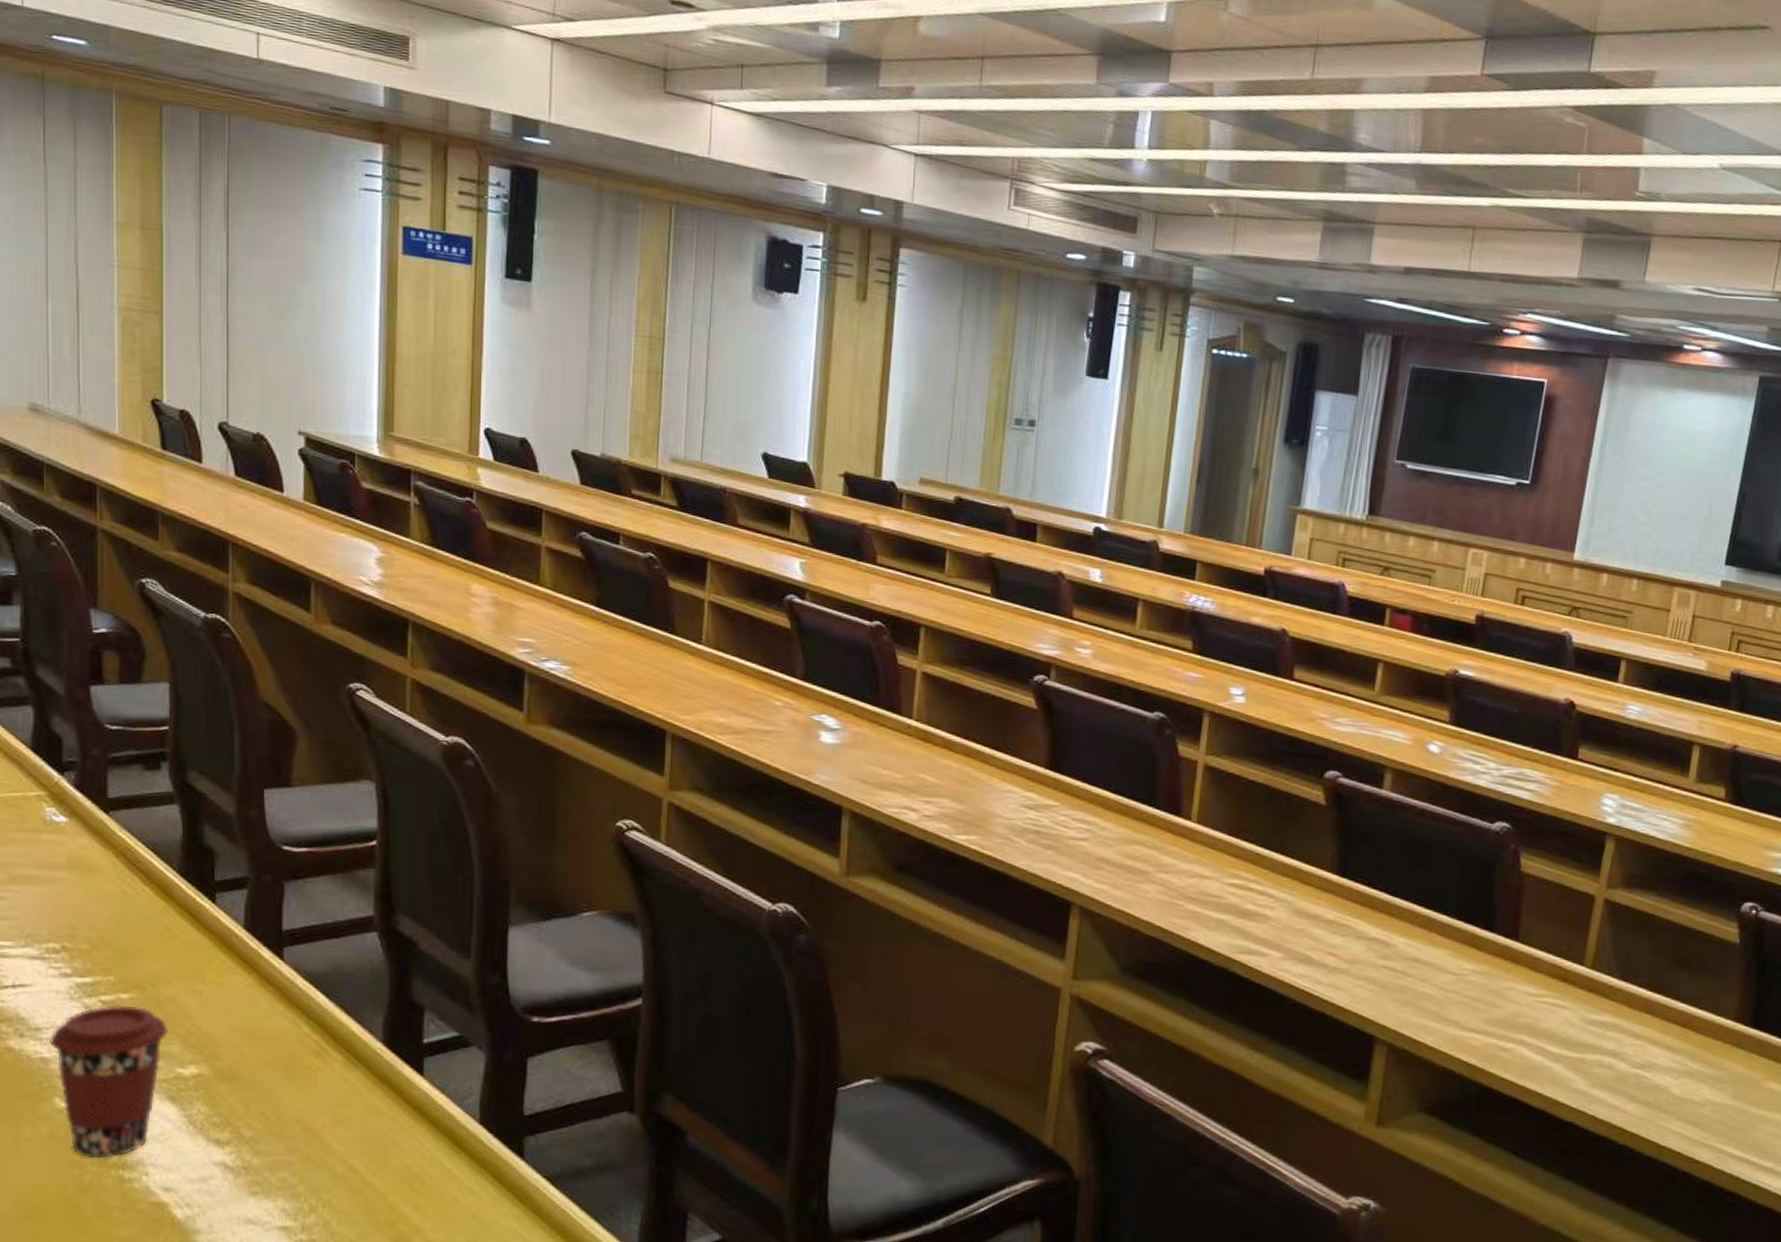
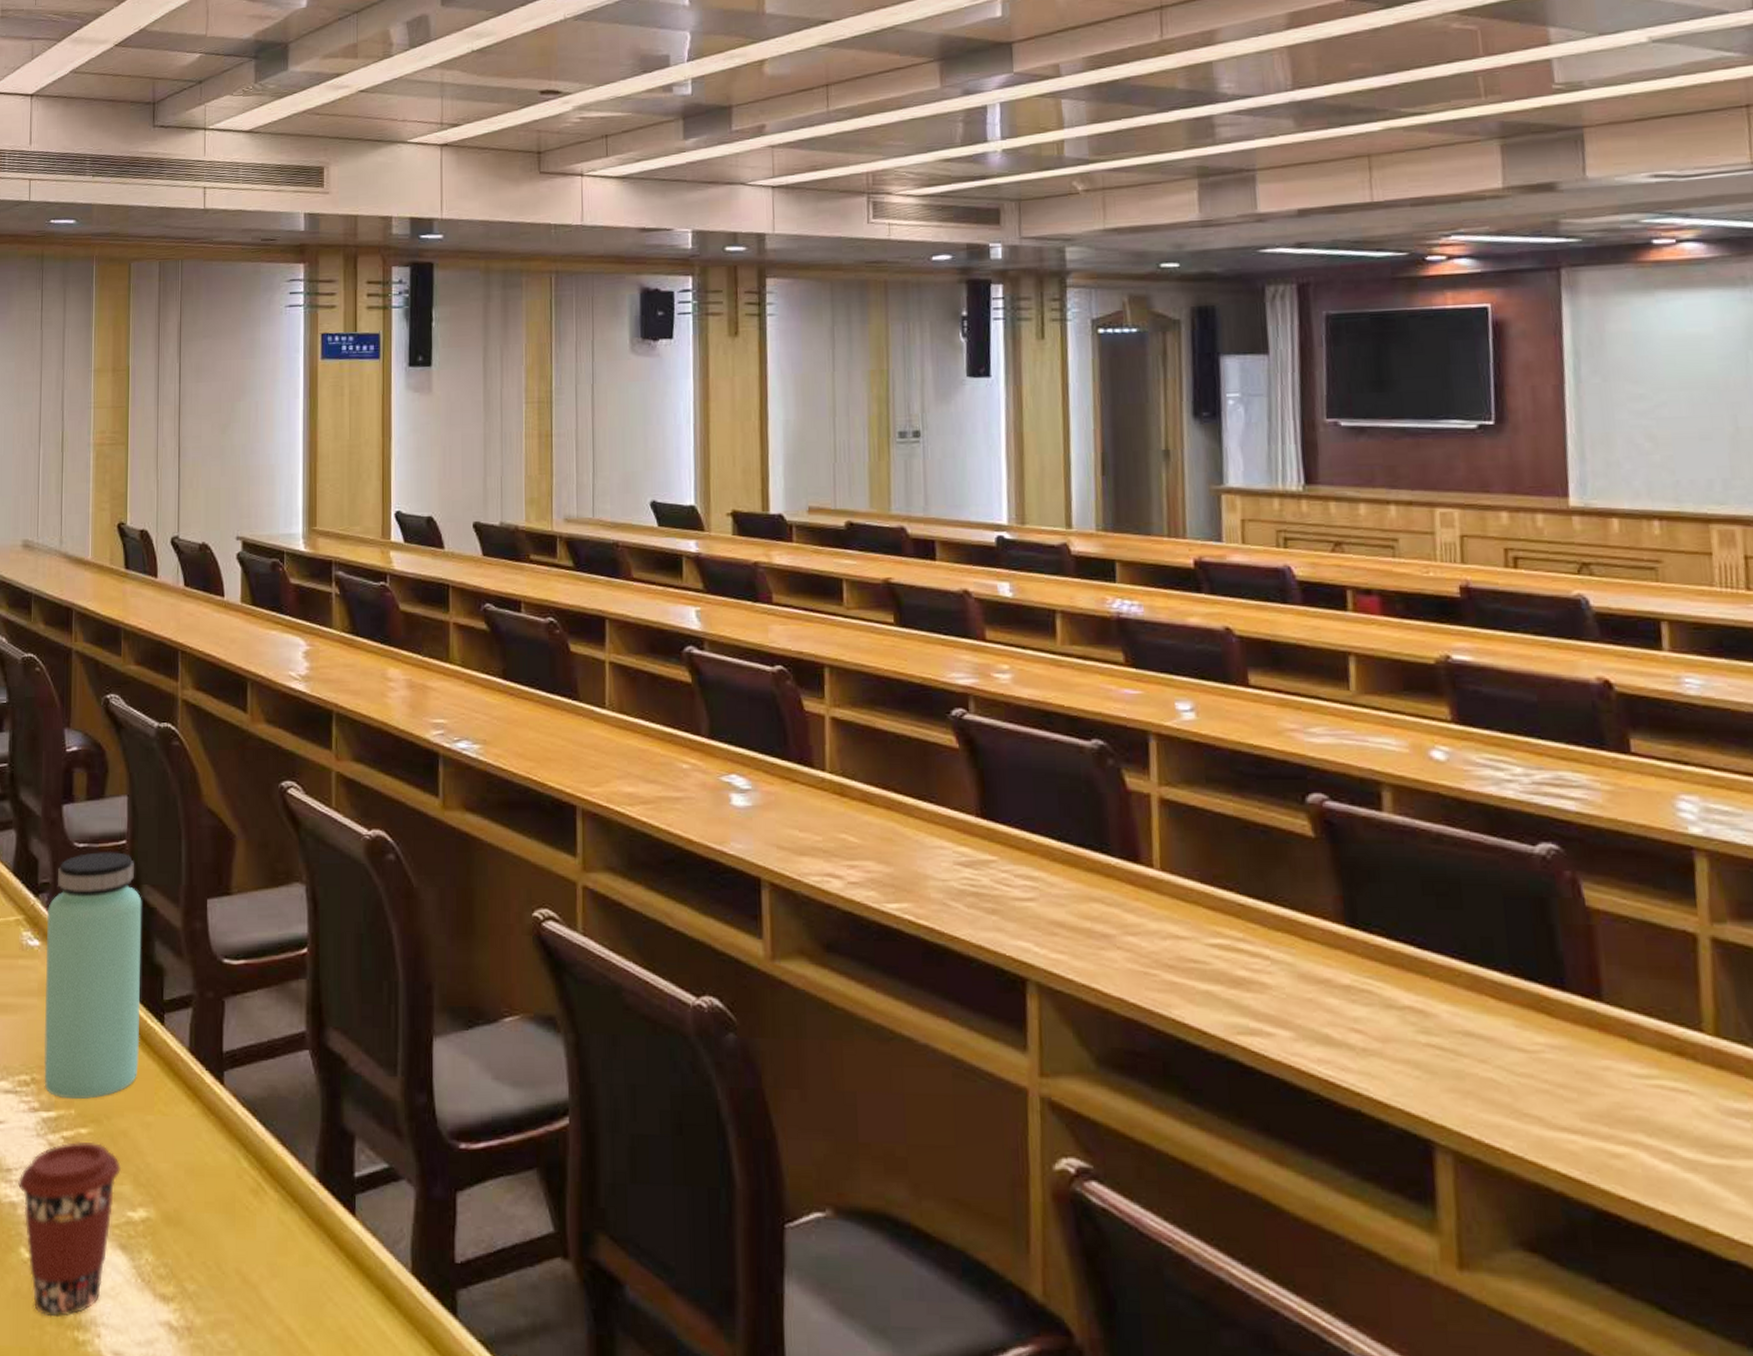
bottle: none [74,735,188,967] -> present [44,851,142,1099]

